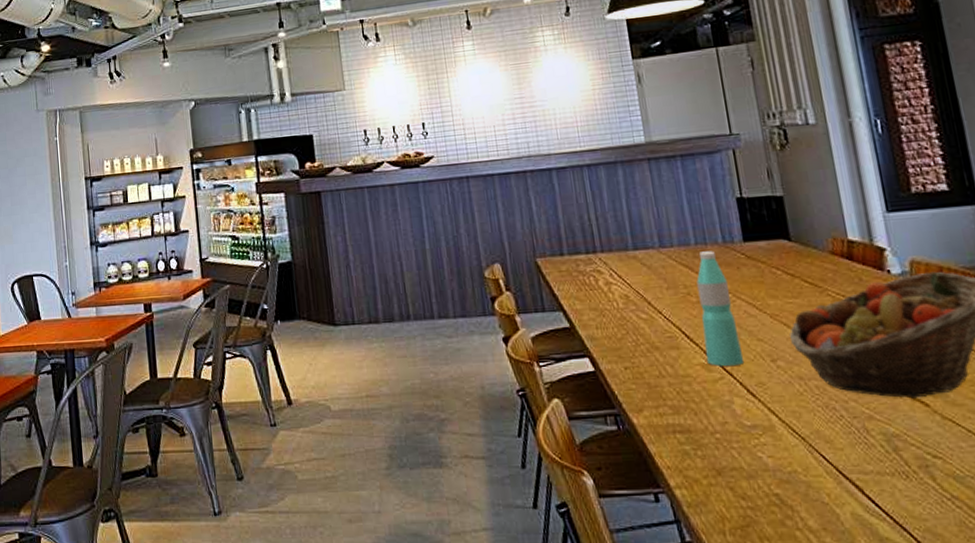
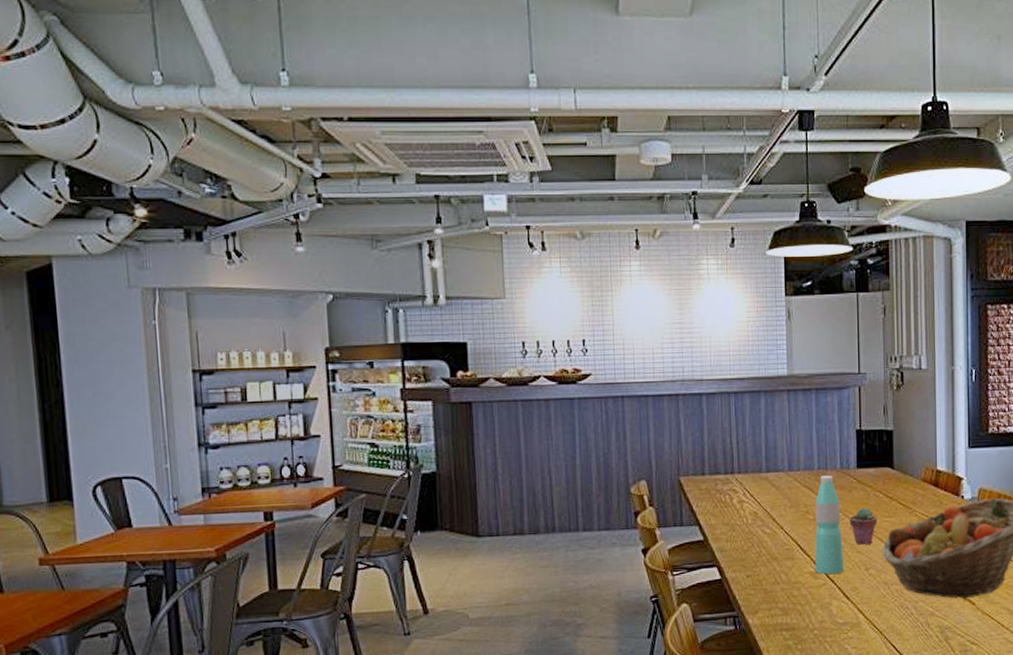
potted succulent: none [742,286,779,331] -> present [849,507,877,545]

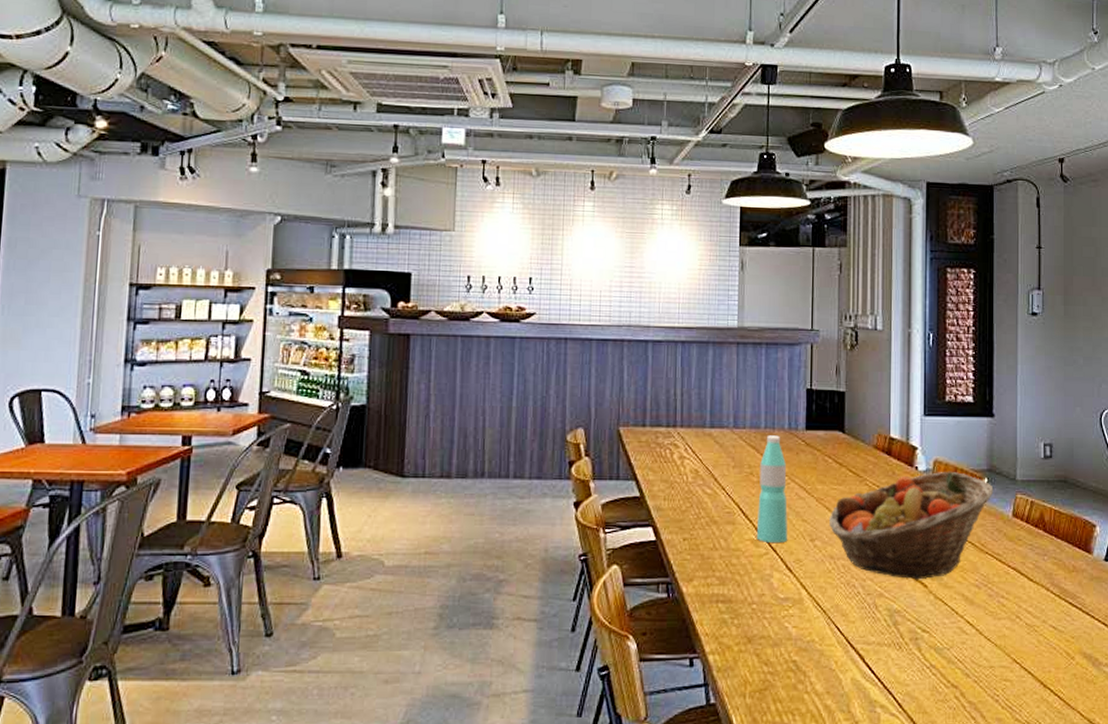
potted succulent: present [849,507,877,545] -> none [796,472,825,513]

